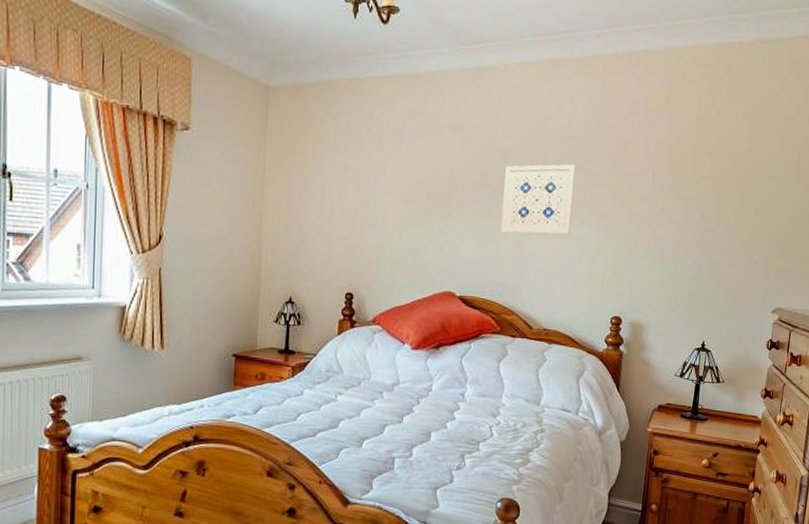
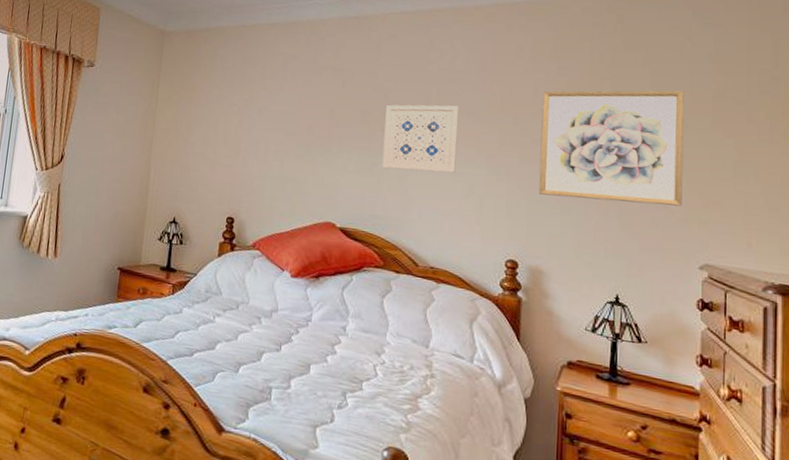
wall art: none [644,143,776,256] -> present [538,90,684,206]

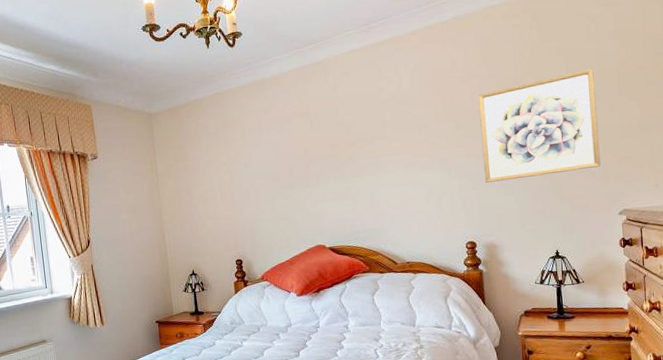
wall art: present [382,104,460,173] -> none [350,123,416,190]

